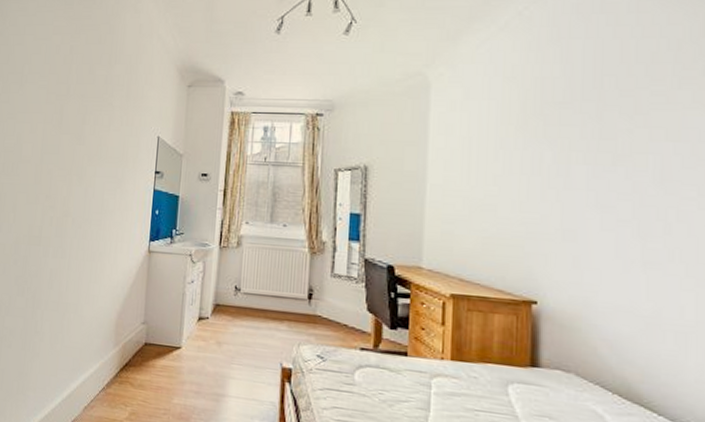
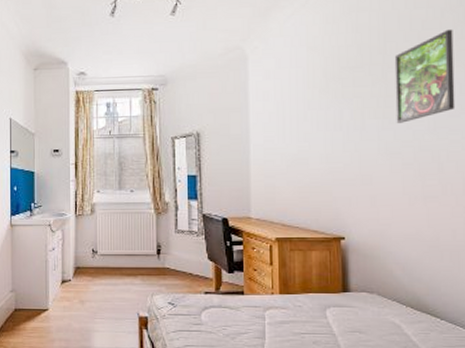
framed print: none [611,64,692,172] -> present [394,29,455,123]

